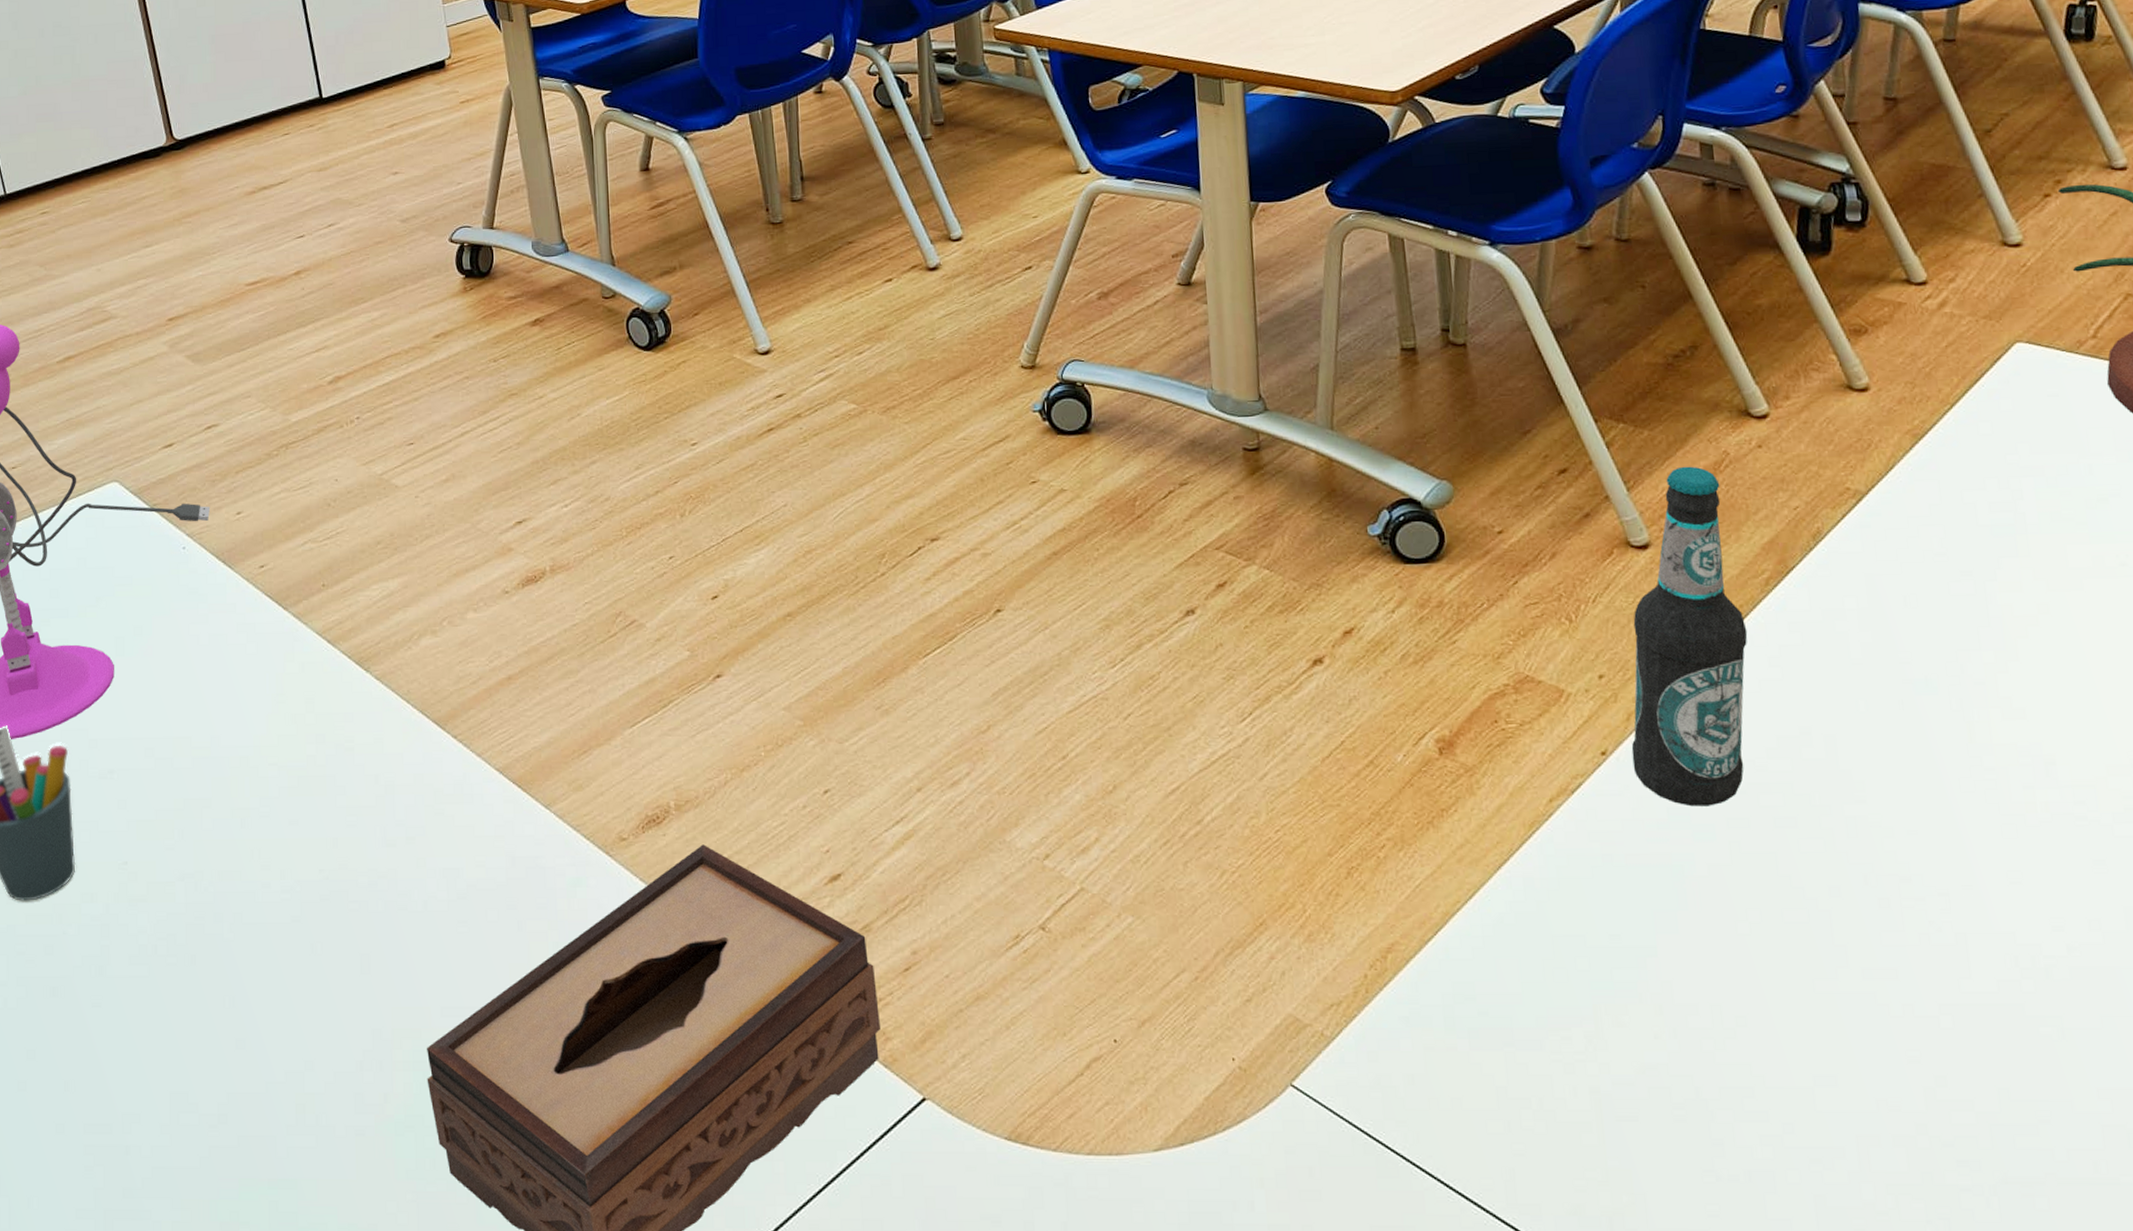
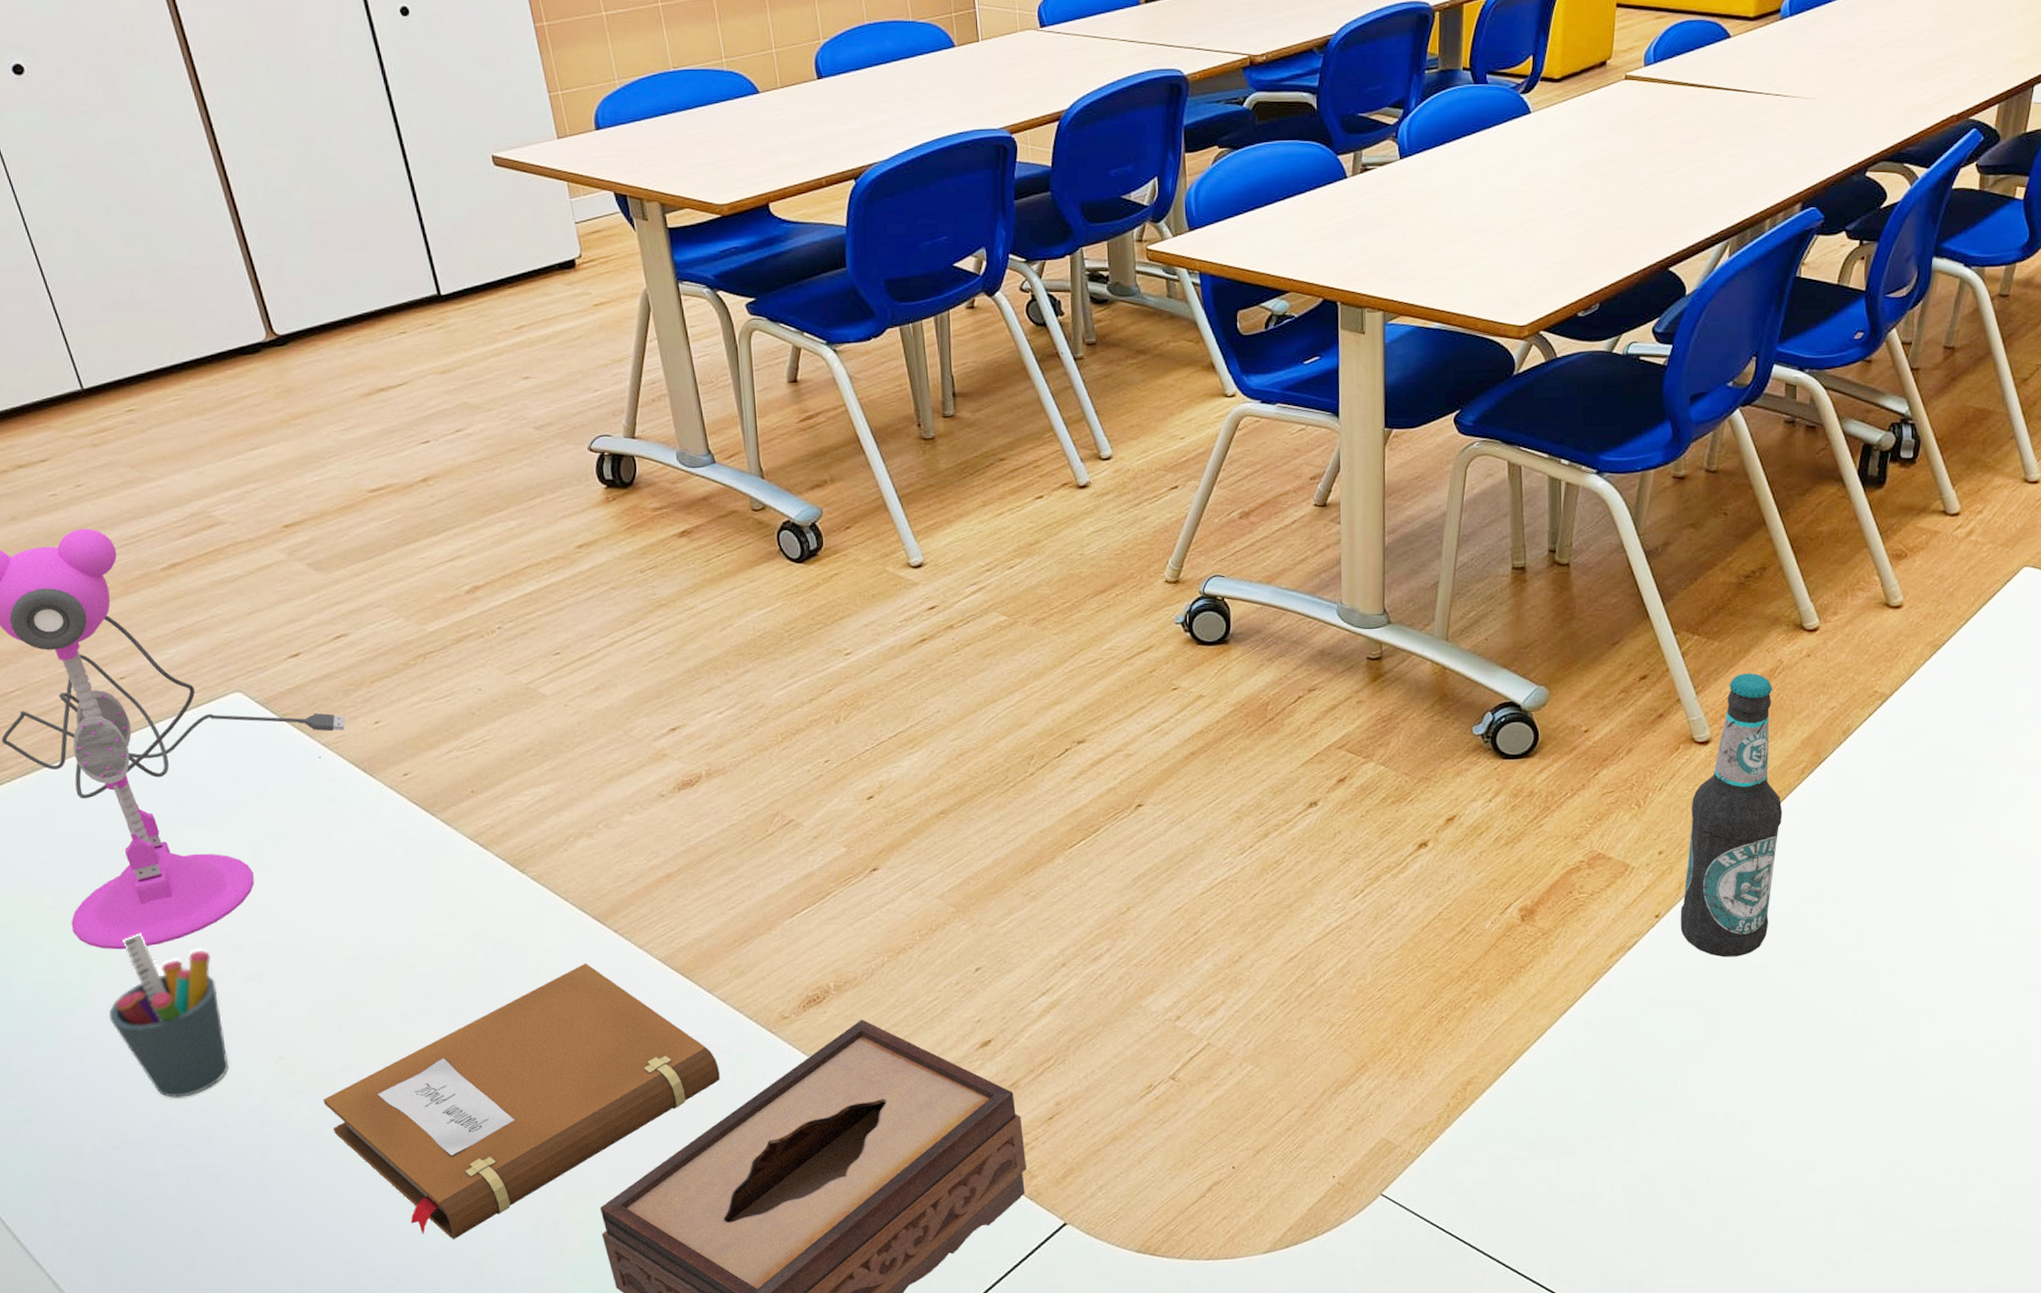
notebook: none [161,771,555,1076] -> present [323,963,720,1240]

